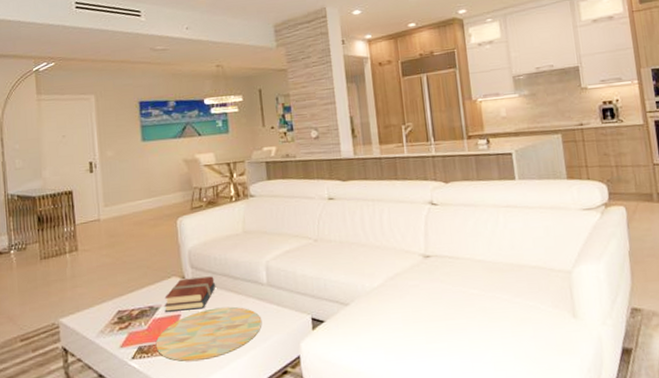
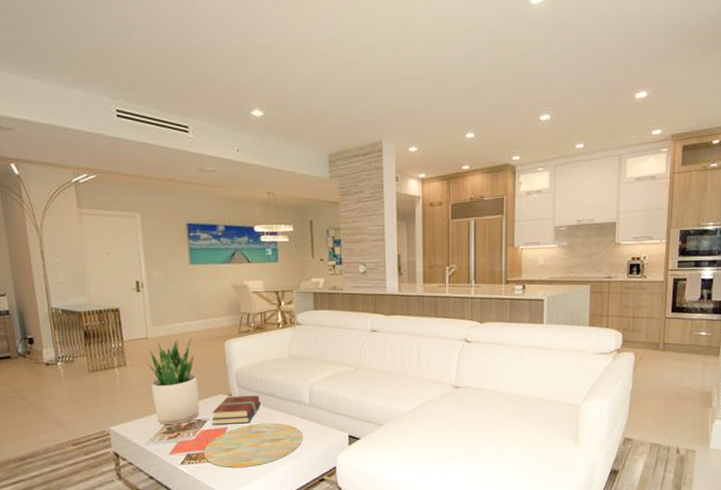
planter: none [99,217,152,315] -> present [147,338,200,426]

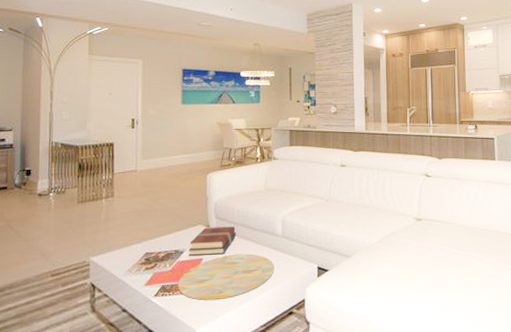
planter: present [147,338,200,426] -> none [133,171,178,256]

